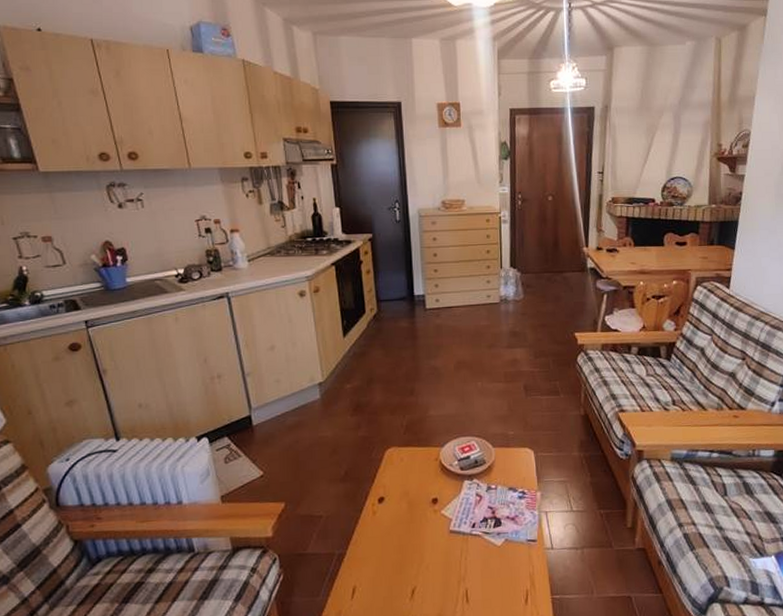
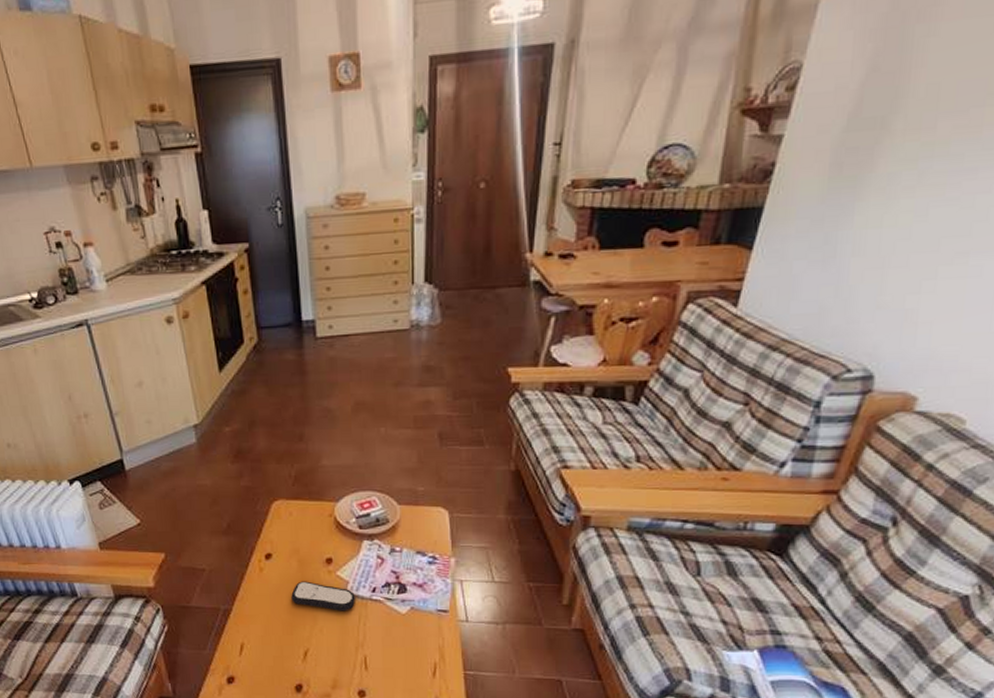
remote control: none [401,521,459,548] -> present [291,581,356,611]

